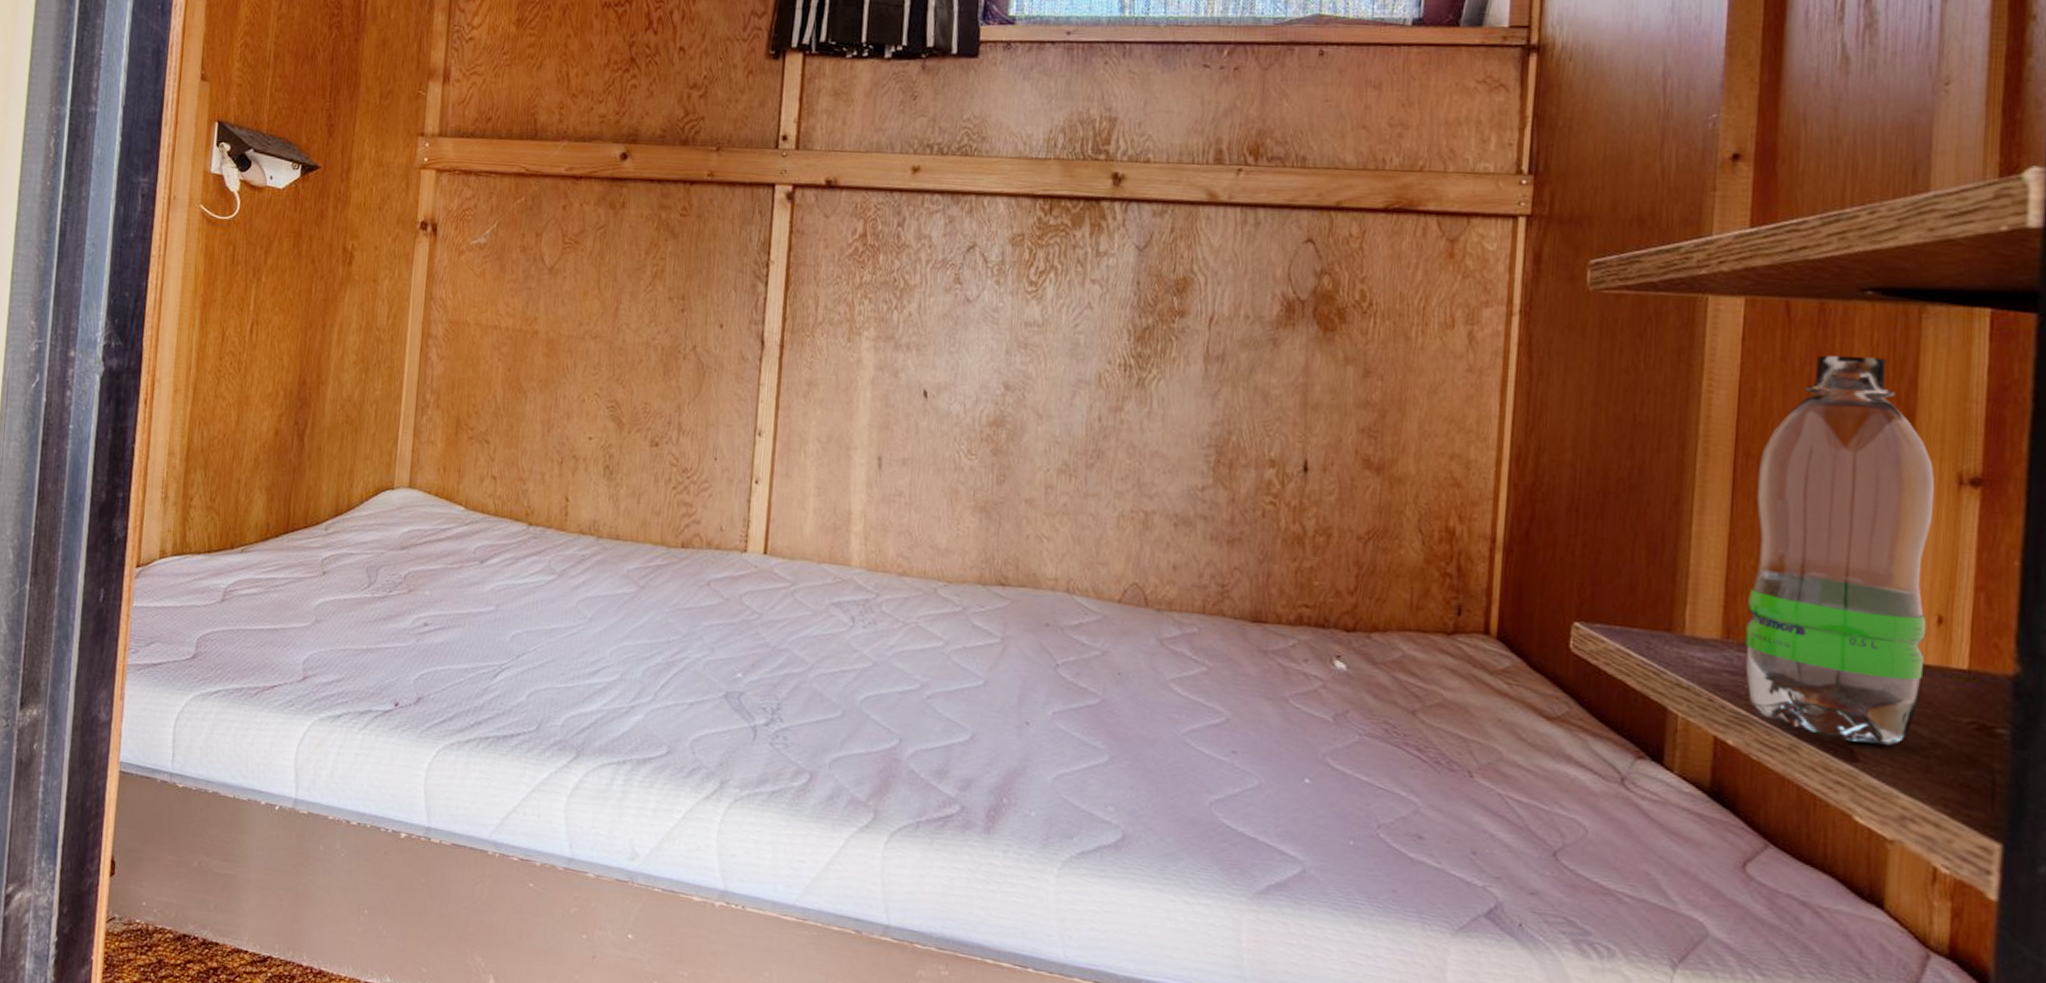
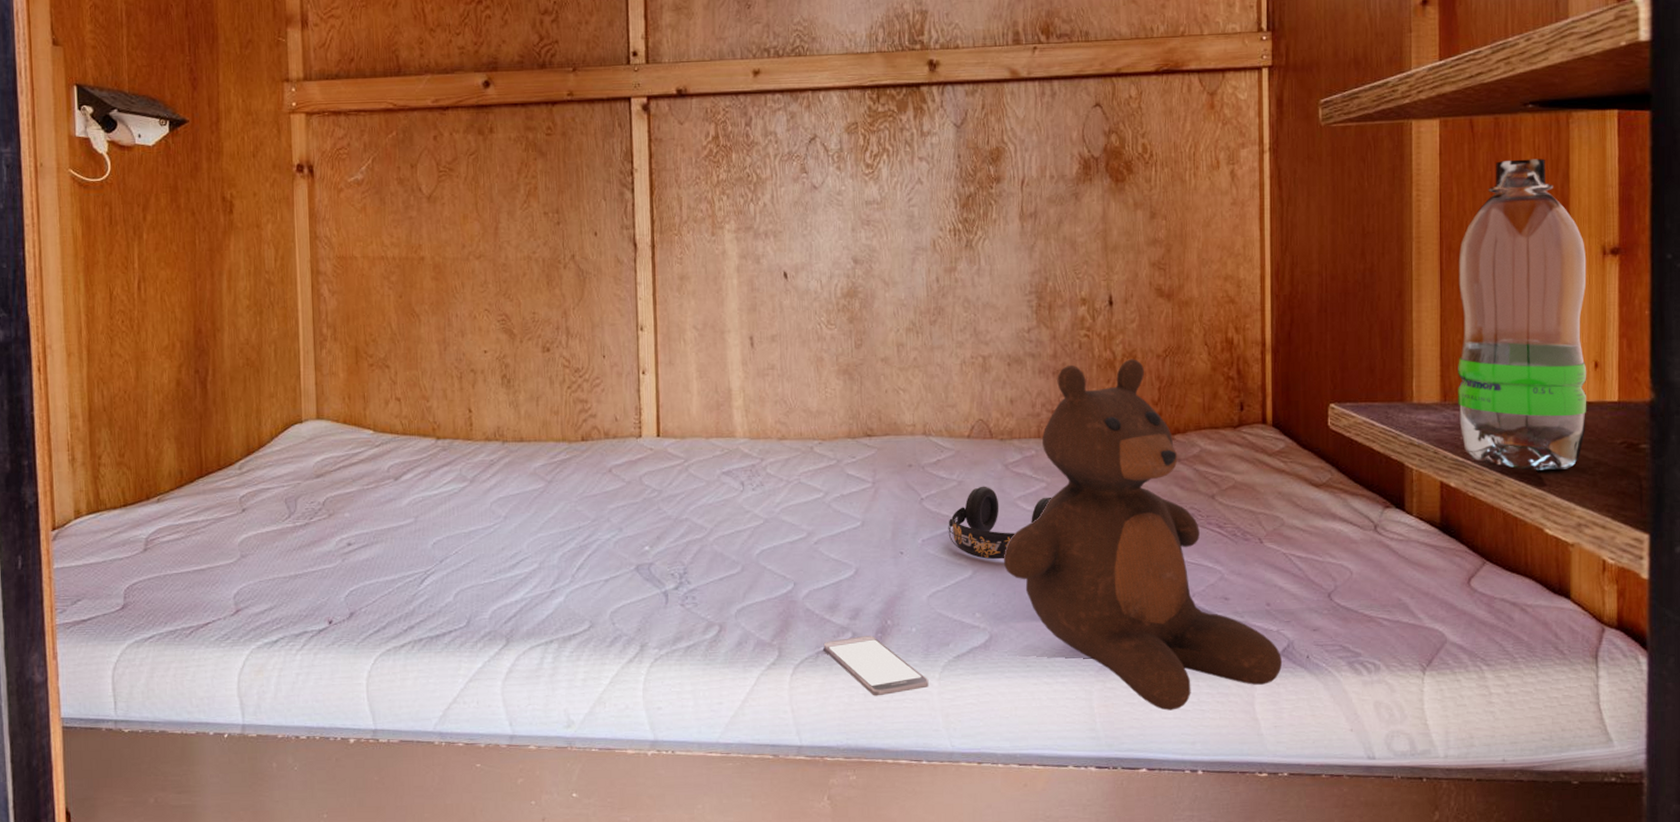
smartphone: none [925,810,1045,884] -> present [823,635,929,696]
headphones: none [1084,660,1212,749] -> present [948,486,1051,560]
teddy bear: none [1147,534,1487,962] -> present [1003,359,1283,711]

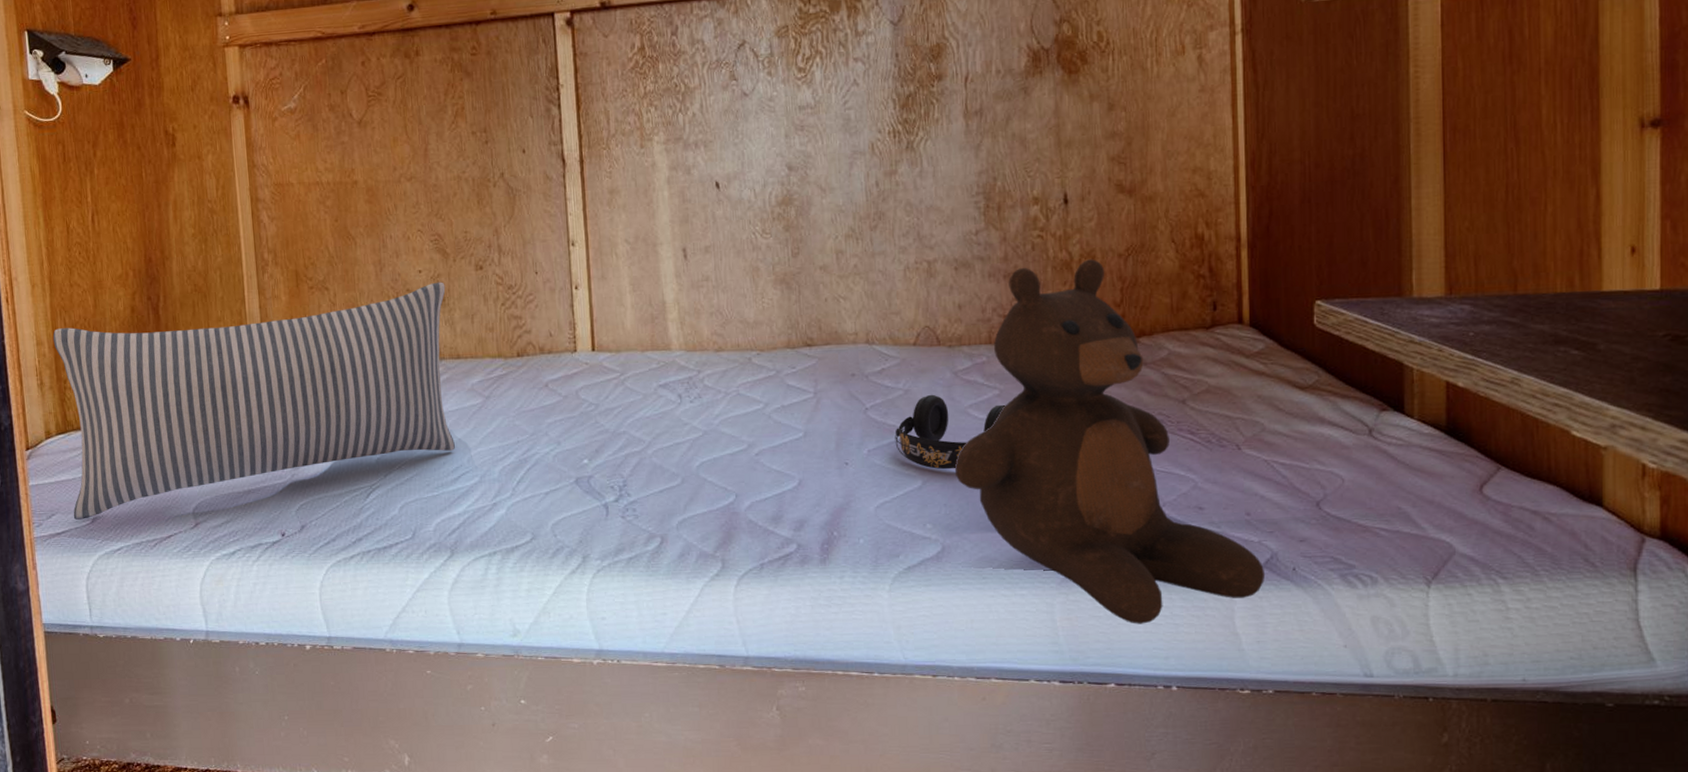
pillow: none [88,363,515,607] -> present [52,282,455,521]
smartphone: present [823,635,929,696] -> none [767,546,879,608]
bottle: present [1458,158,1587,471] -> none [1465,24,1622,368]

